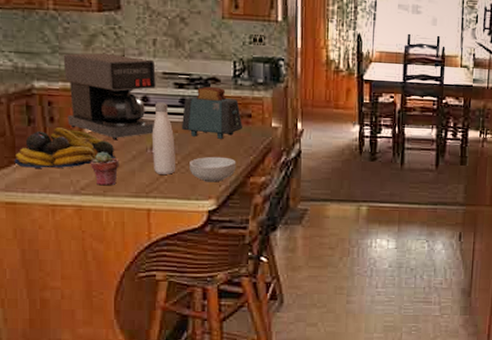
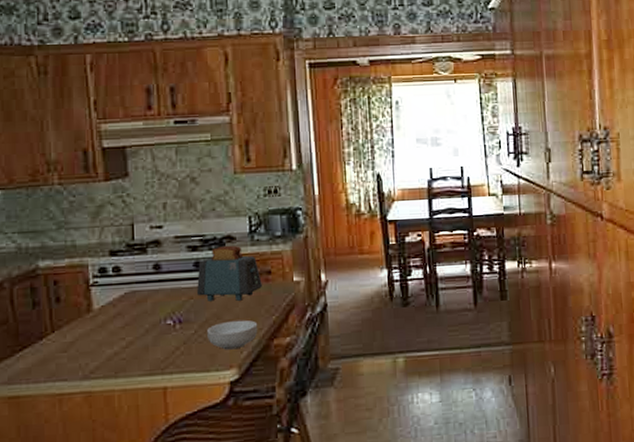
fruit bowl: present [14,127,117,169] -> none [18,307,128,356]
coffee maker: present [63,53,156,141] -> none [69,223,169,315]
potted succulent: present [90,151,119,186] -> none [99,328,131,367]
water bottle: present [153,101,175,175] -> none [166,267,192,347]

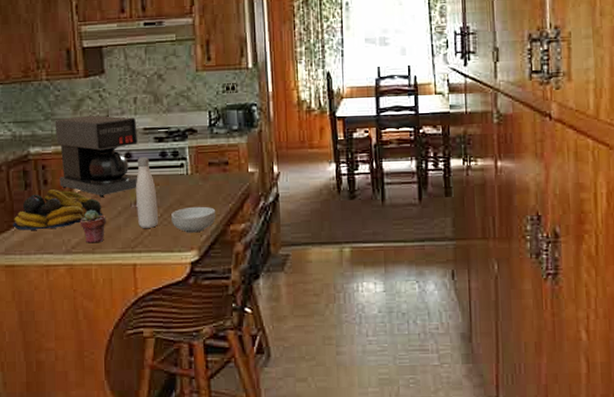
fruit bowl: none [18,307,128,356] -> present [13,189,104,230]
coffee maker: none [69,223,169,315] -> present [55,115,138,198]
potted succulent: none [99,328,131,367] -> present [79,209,106,244]
water bottle: none [166,267,192,347] -> present [136,156,158,228]
toaster: present [197,245,262,301] -> none [163,137,220,189]

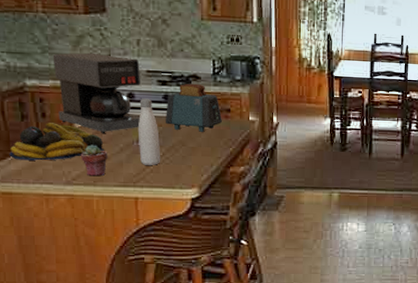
toaster: none [163,137,220,189] -> present [166,83,222,132]
cereal bowl: present [171,206,216,233] -> none [173,148,217,172]

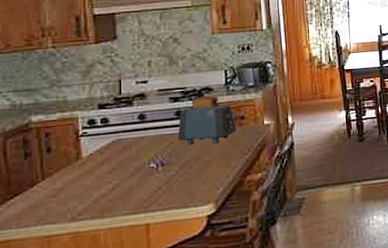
fruit bowl: present [9,123,105,161] -> none [9,156,114,203]
coffee maker: present [52,52,141,134] -> none [61,79,152,161]
potted succulent: present [80,144,108,177] -> none [87,173,117,209]
water bottle: present [138,98,160,165] -> none [150,117,173,187]

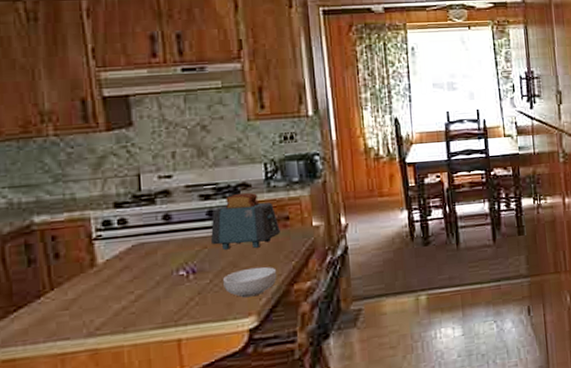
cereal bowl: none [187,160,233,188] -> present [223,266,277,298]

